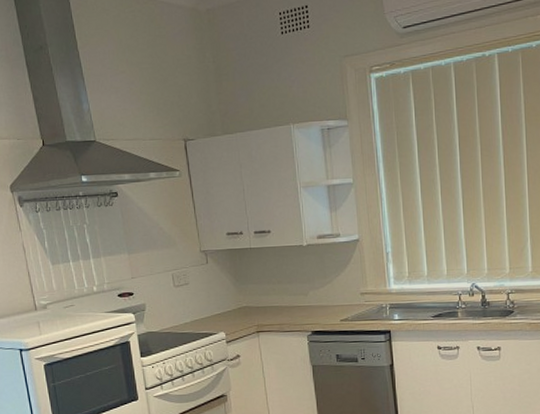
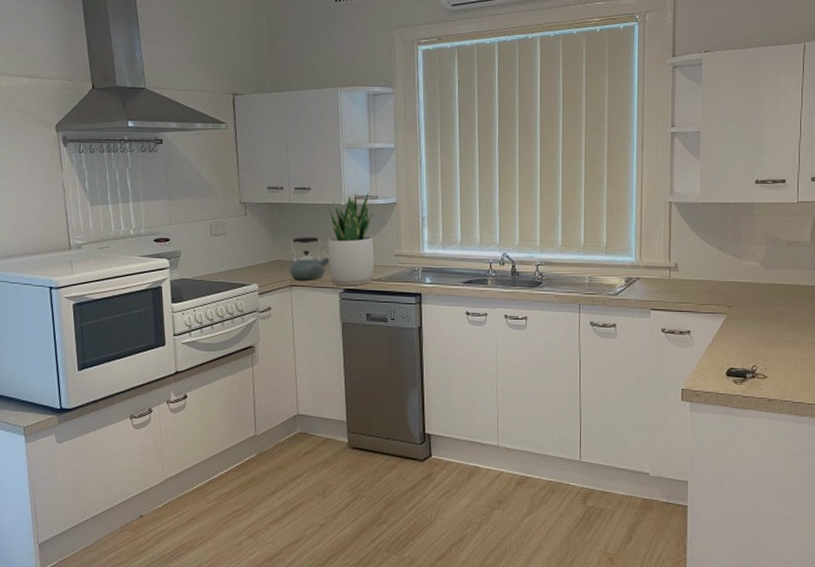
kettle: none [254,281,296,326] -> present [289,237,330,281]
planter: none [289,231,341,329] -> present [328,192,374,286]

